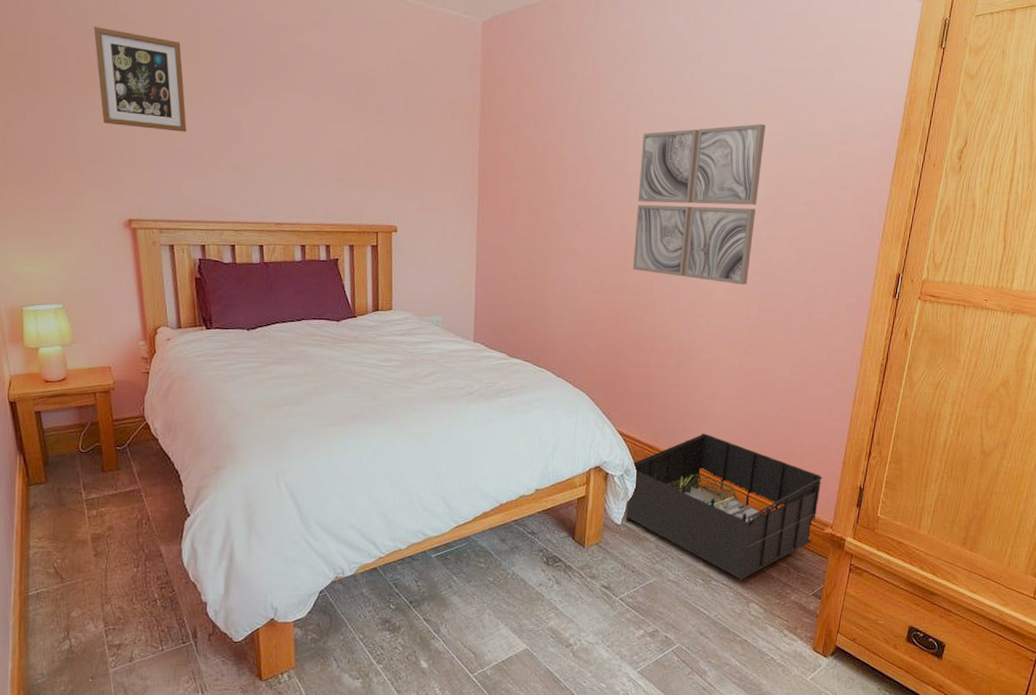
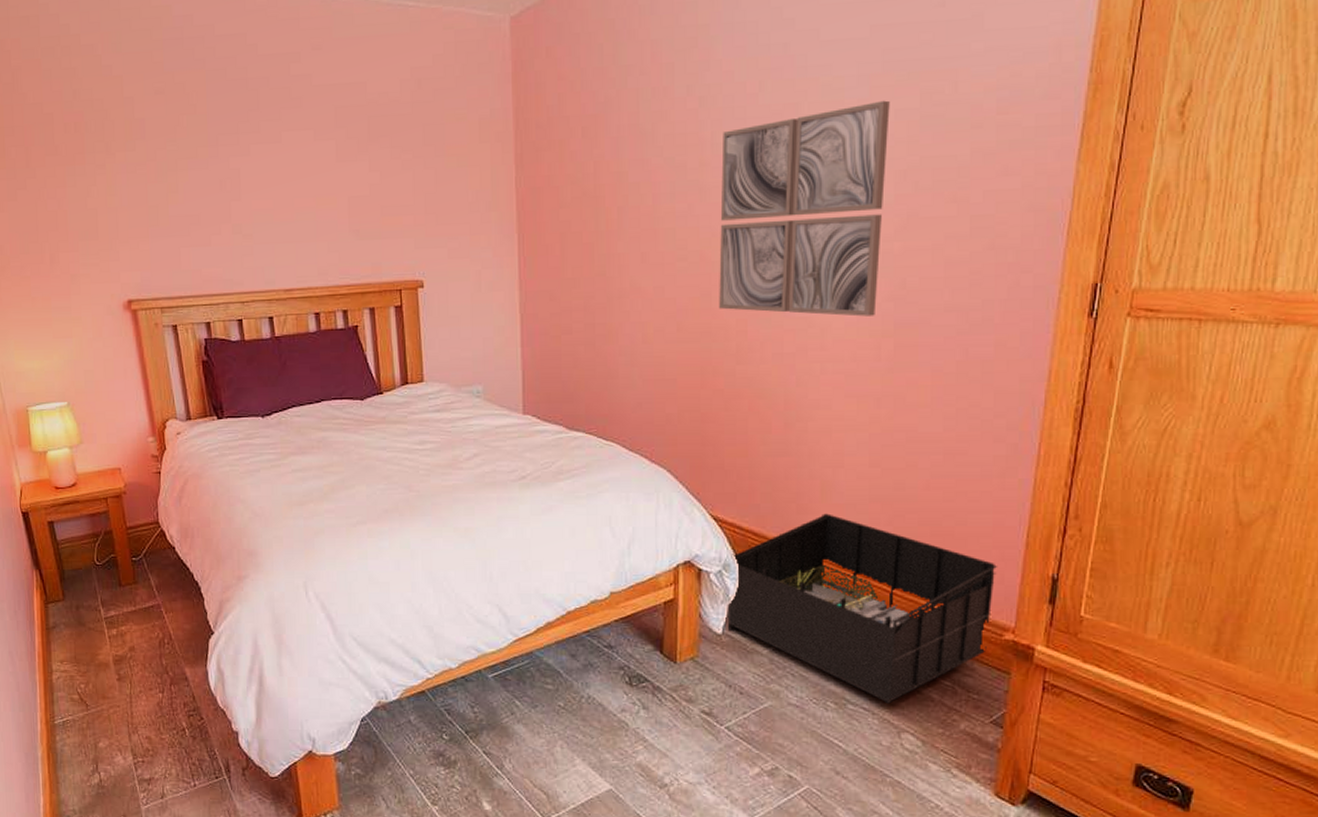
picture frame: present [94,26,187,132] -> none [79,85,182,195]

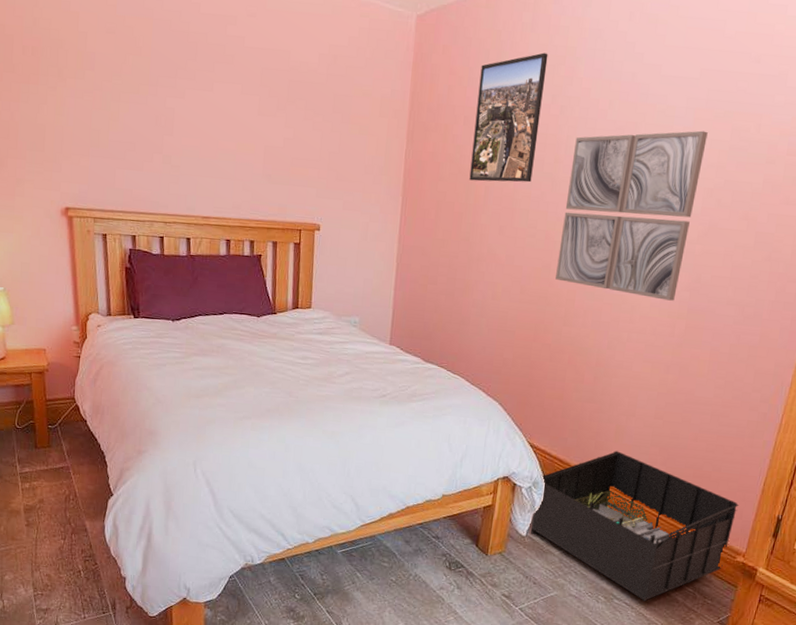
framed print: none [595,36,676,203] -> present [469,52,548,183]

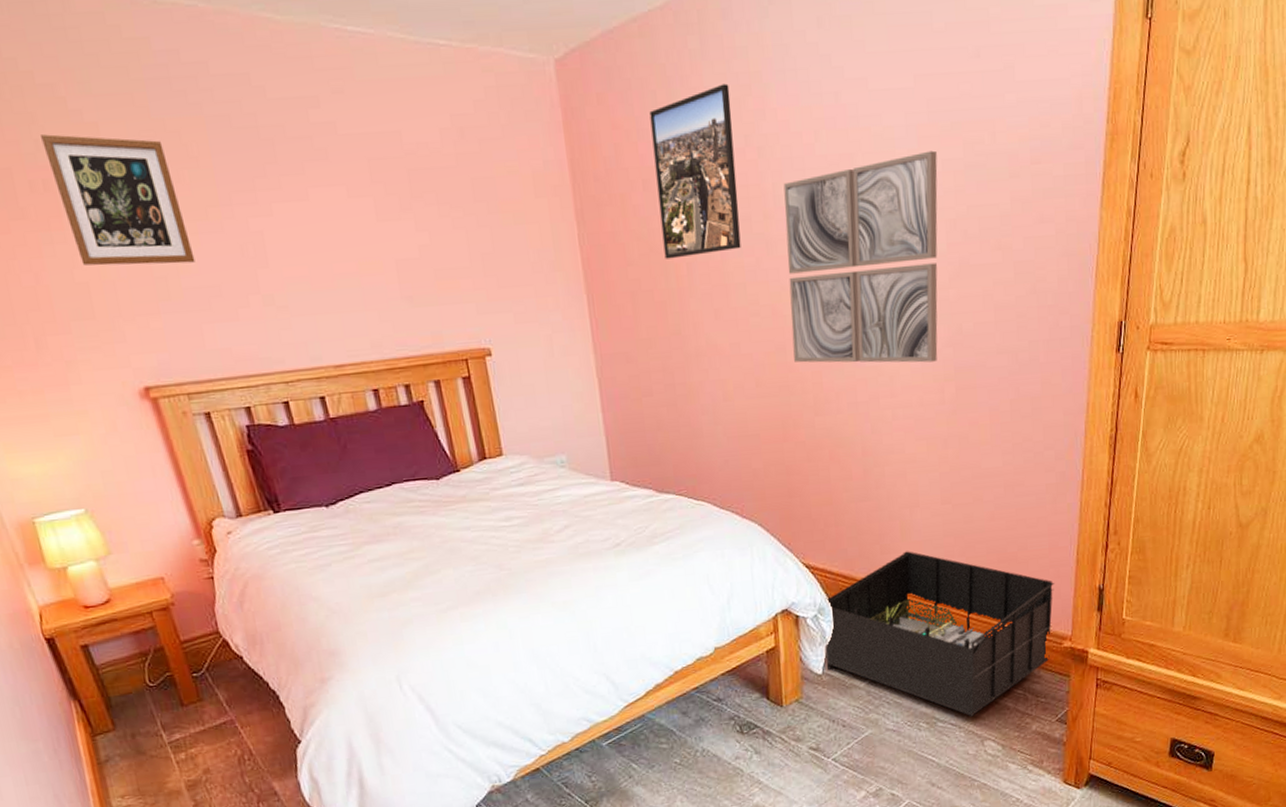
picture frame: none [38,15,123,123] -> present [41,134,196,266]

